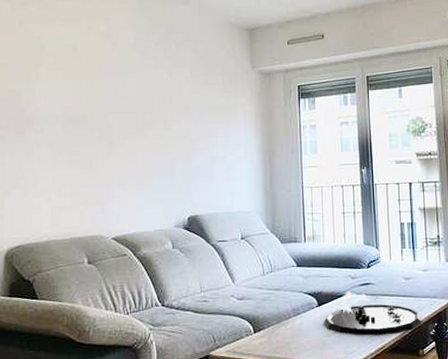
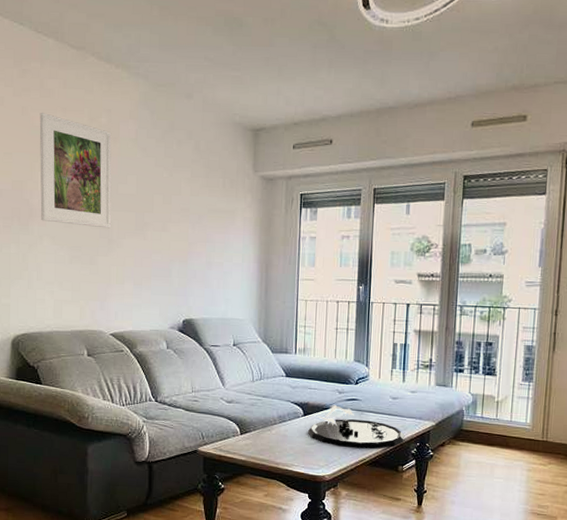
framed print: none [37,24,112,131] -> present [39,113,112,229]

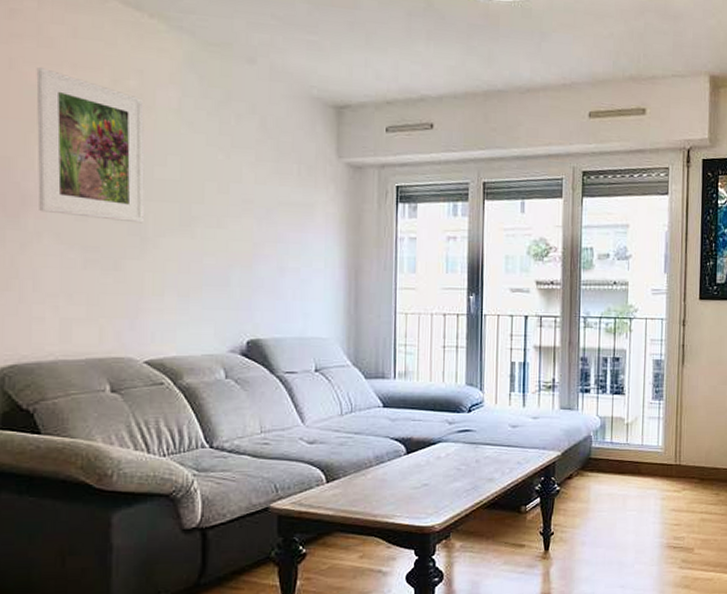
decorative tray: present [308,404,404,450] -> none [412,437,526,490]

